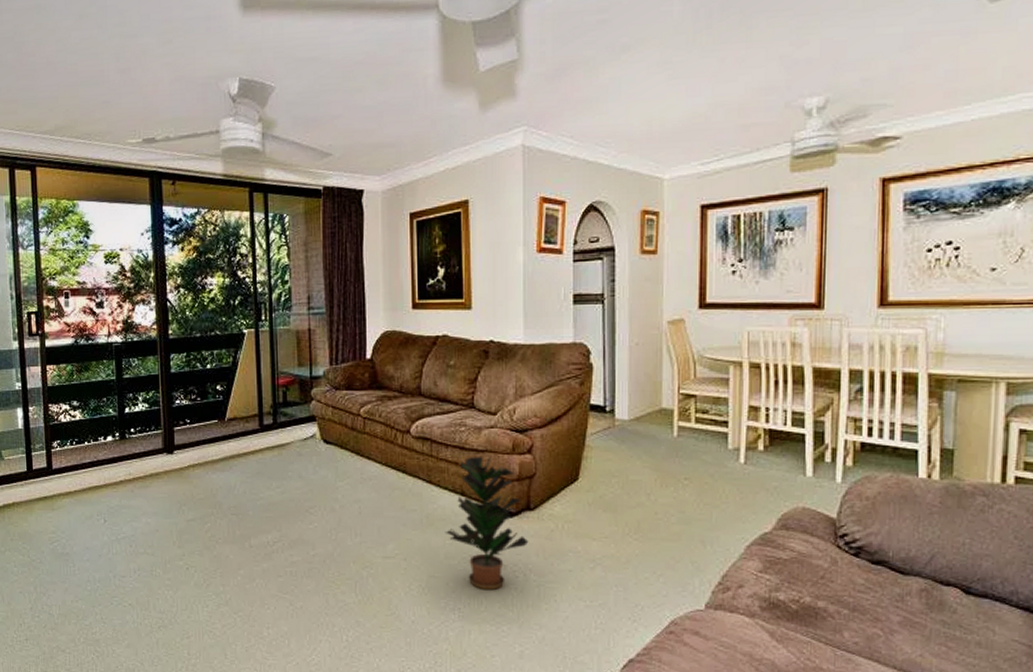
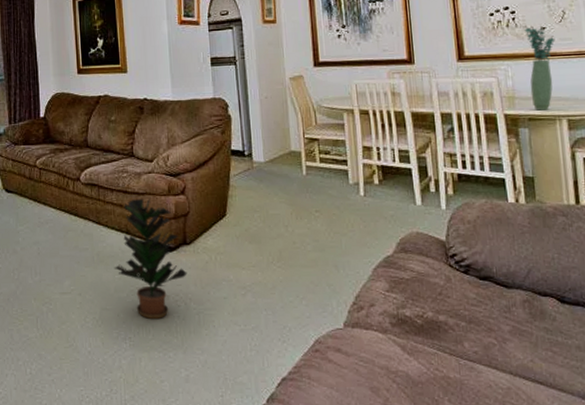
vase: none [965,264,1005,371] -> present [524,24,554,111]

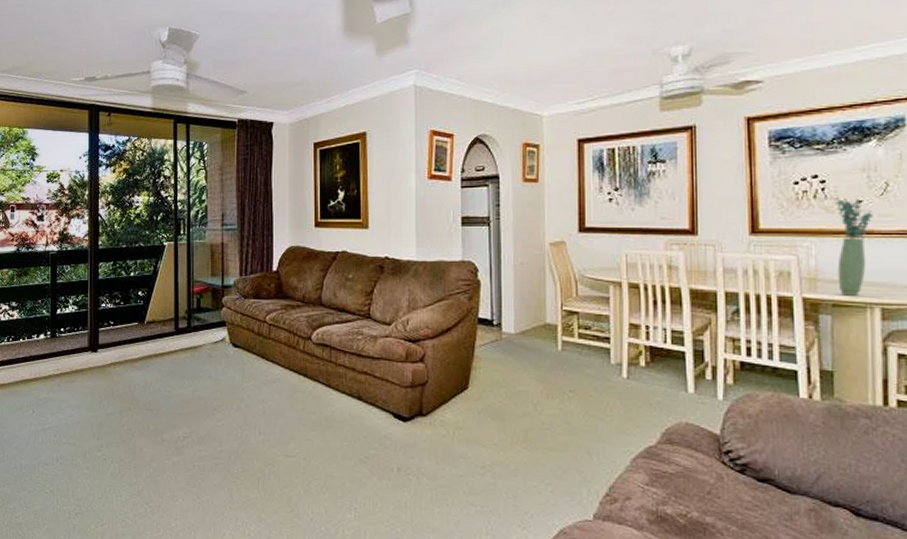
potted plant: present [114,199,187,320] -> none [342,364,421,492]

